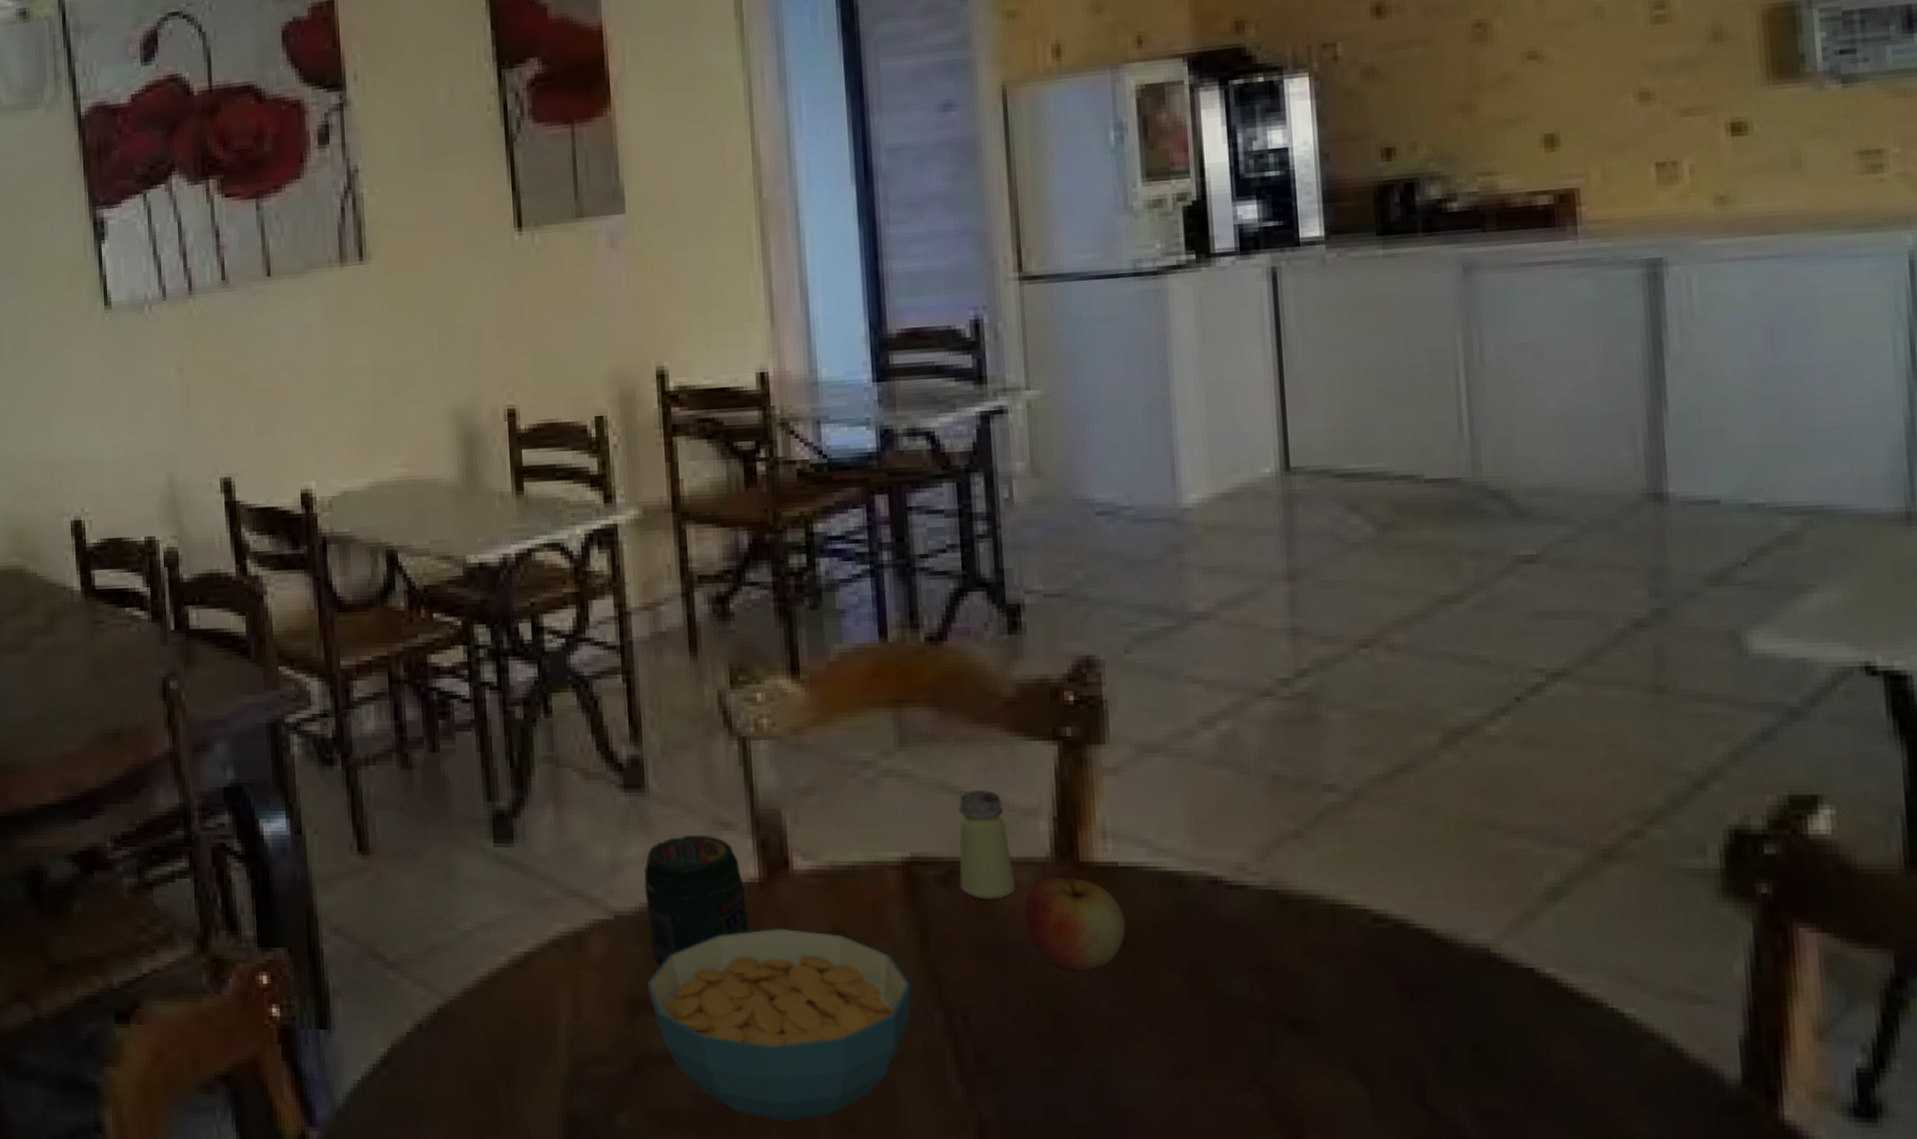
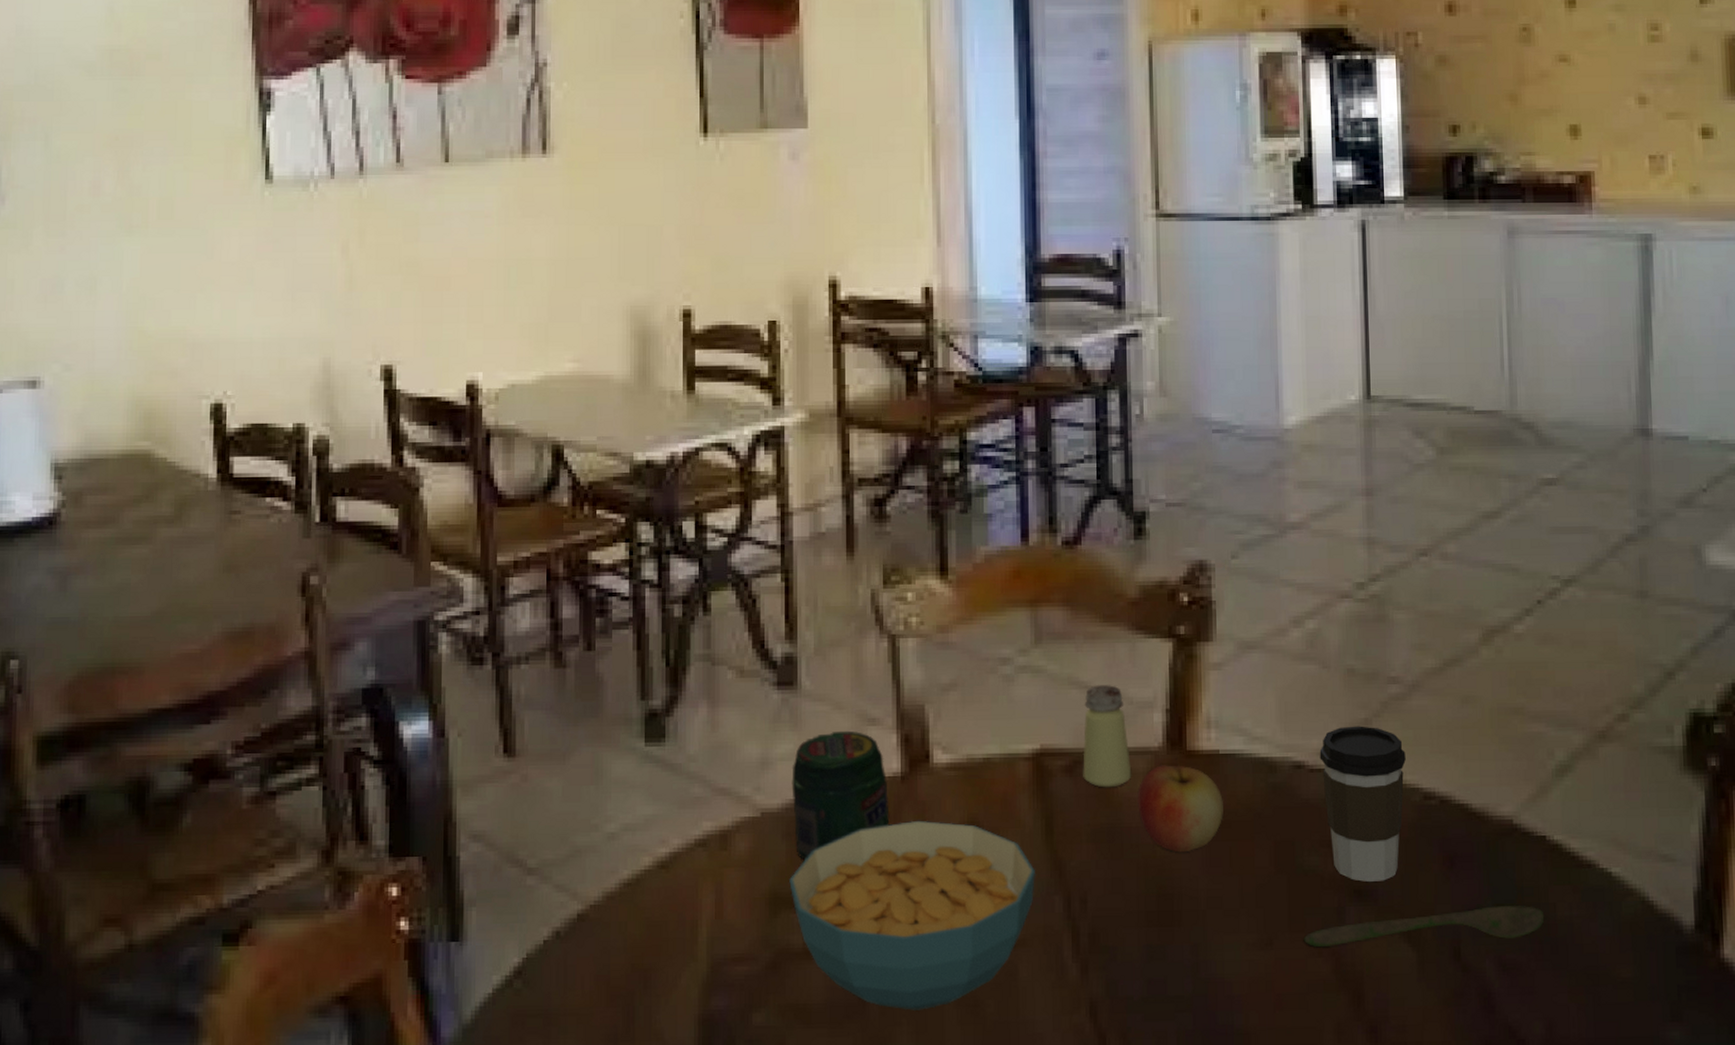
spoon: none [1227,1045,1535,1083] -> present [1303,905,1545,948]
coffee cup: none [1240,838,1349,1013] -> present [1319,726,1406,883]

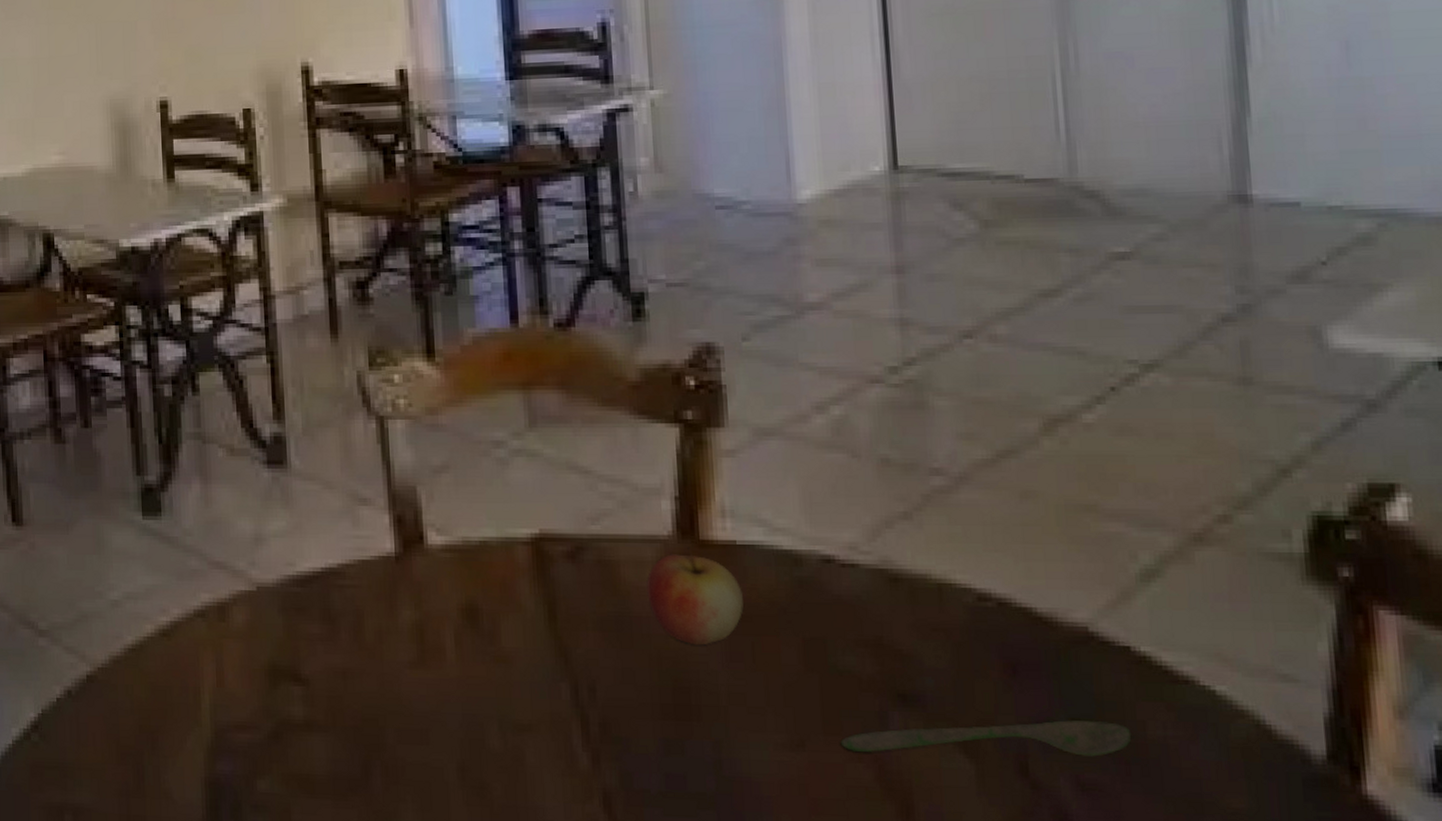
cereal bowl: present [789,820,1036,1010] -> none [287,600,540,789]
jar: present [791,730,890,860] -> none [285,509,386,635]
saltshaker: present [1083,685,1132,788] -> none [585,470,640,576]
coffee cup: present [1319,726,1406,883] -> none [851,519,954,687]

